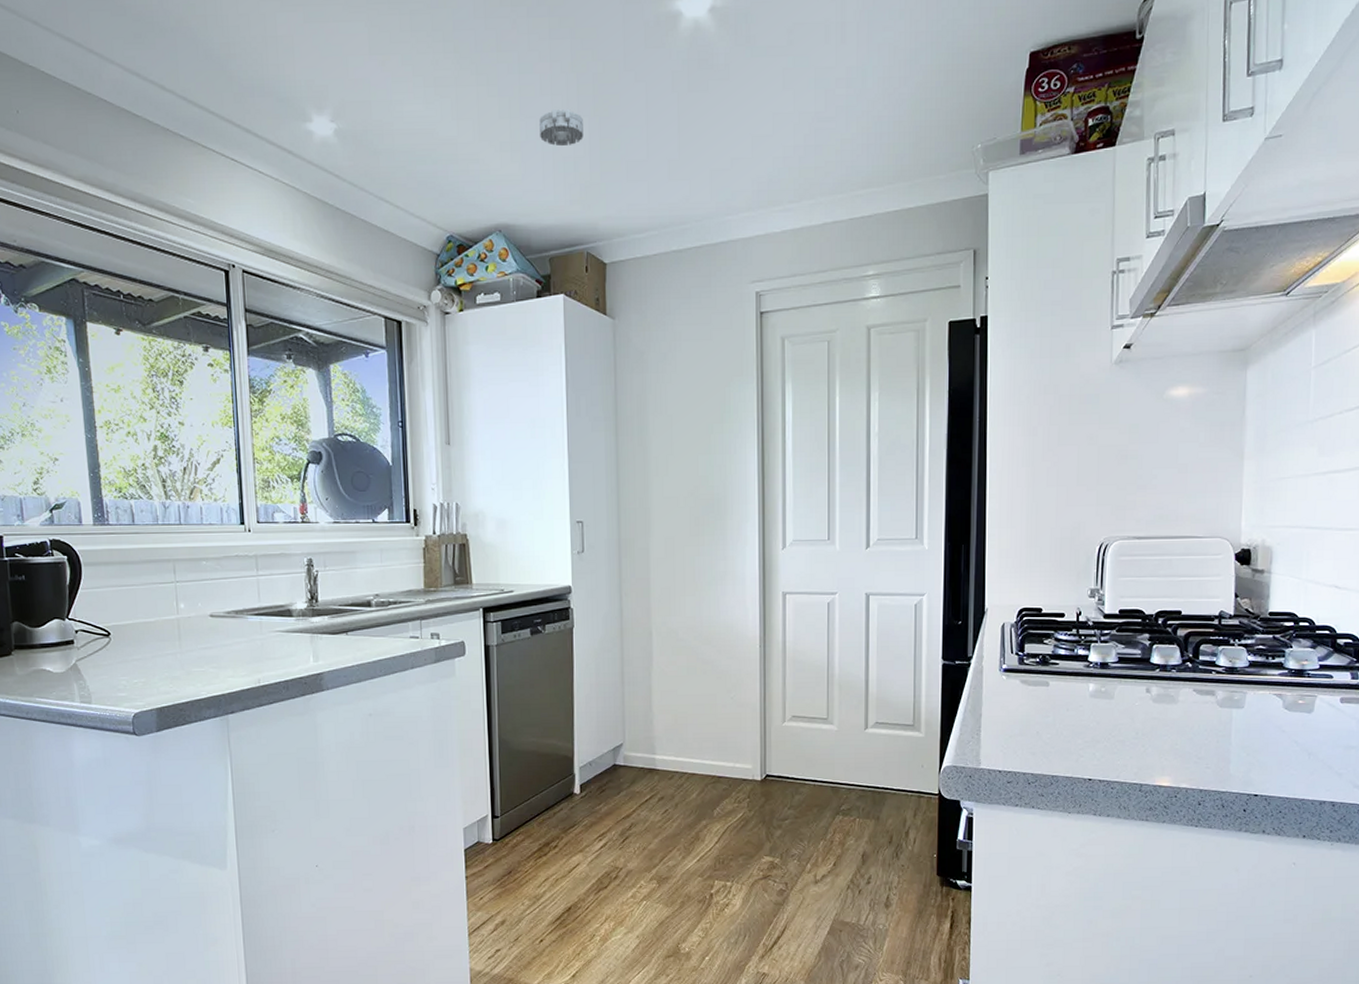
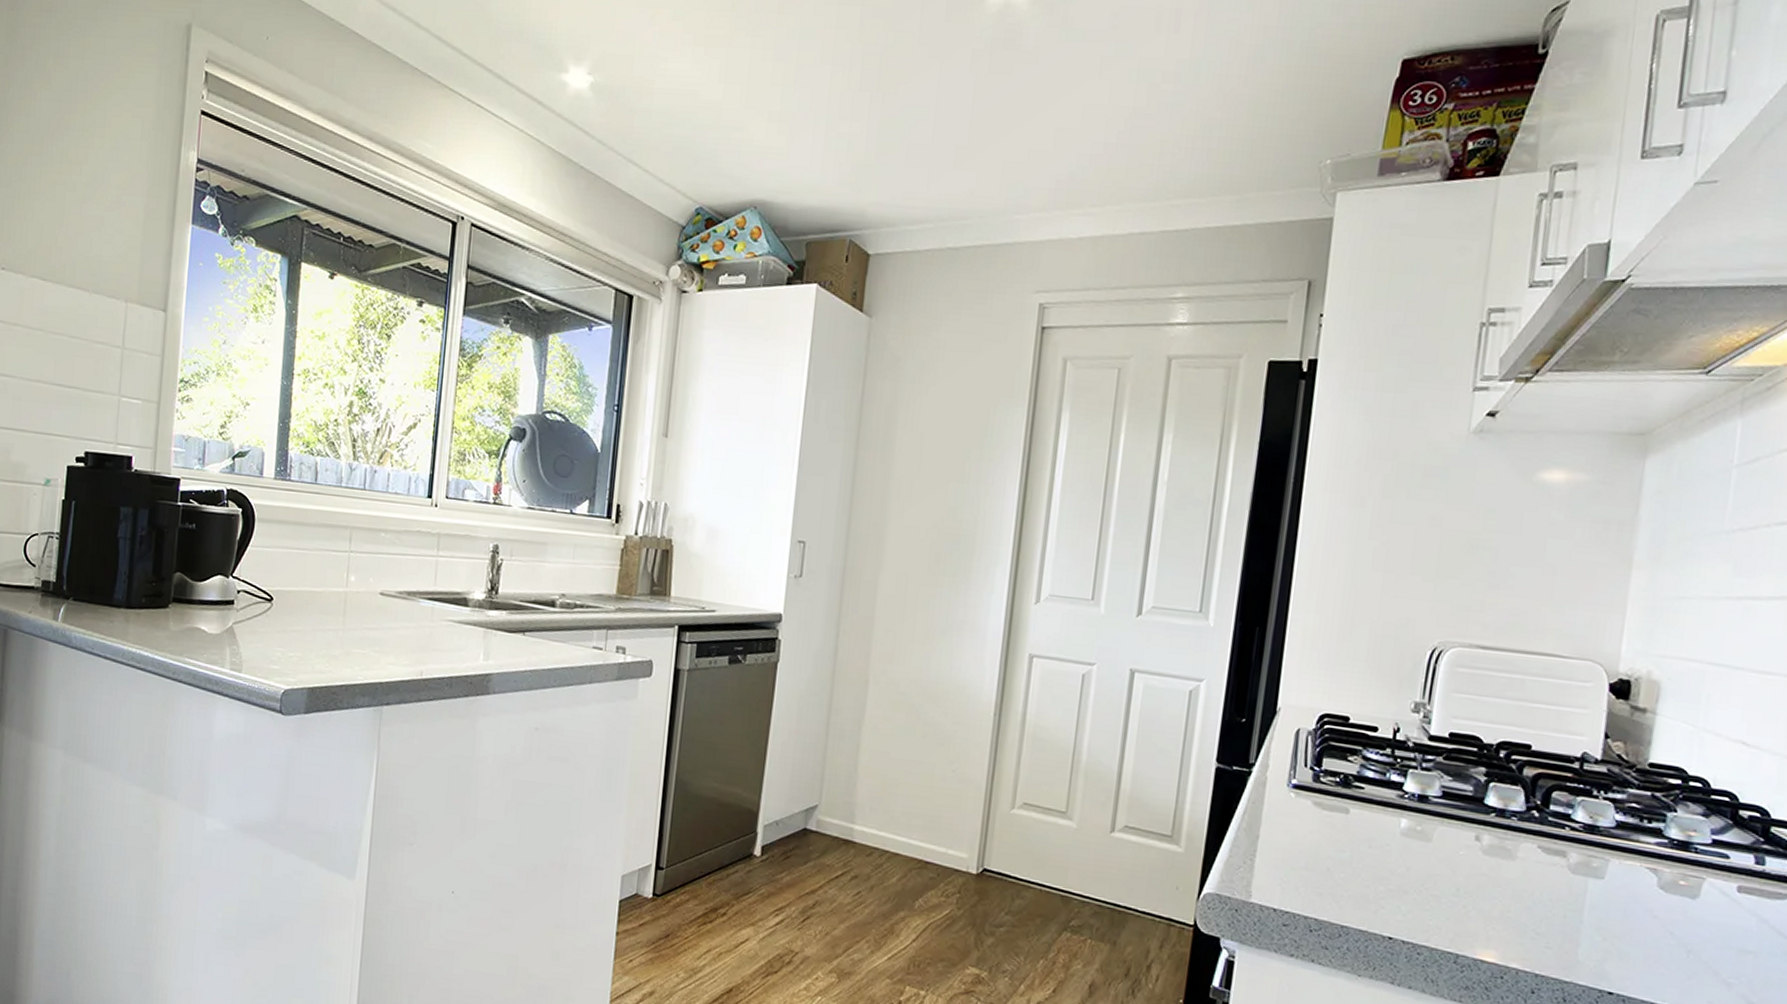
smoke detector: present [539,109,583,147] -> none [814,81,865,122]

